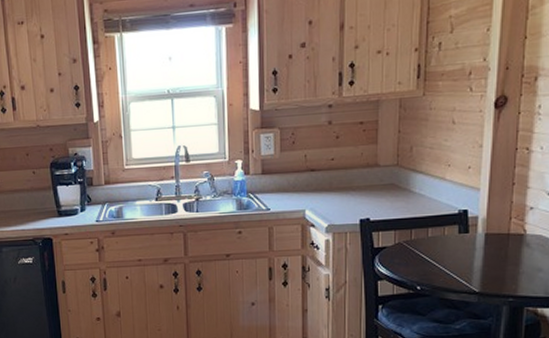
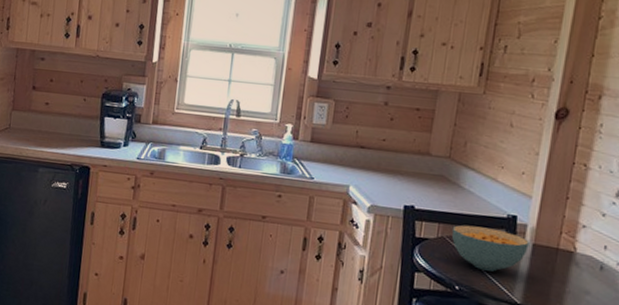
cereal bowl: none [408,226,482,267] -> present [451,225,529,272]

